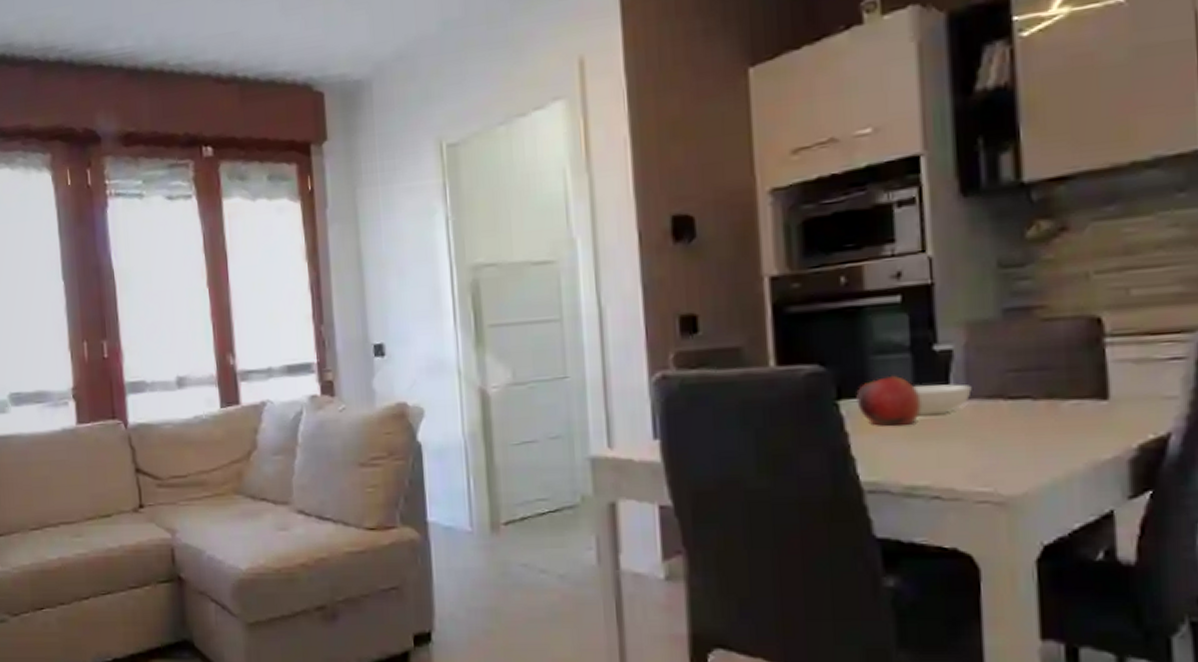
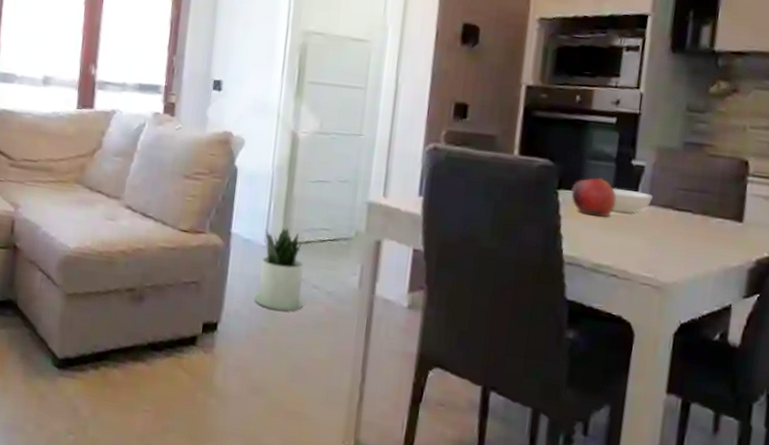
planter: none [468,505,534,607] -> present [253,227,305,311]

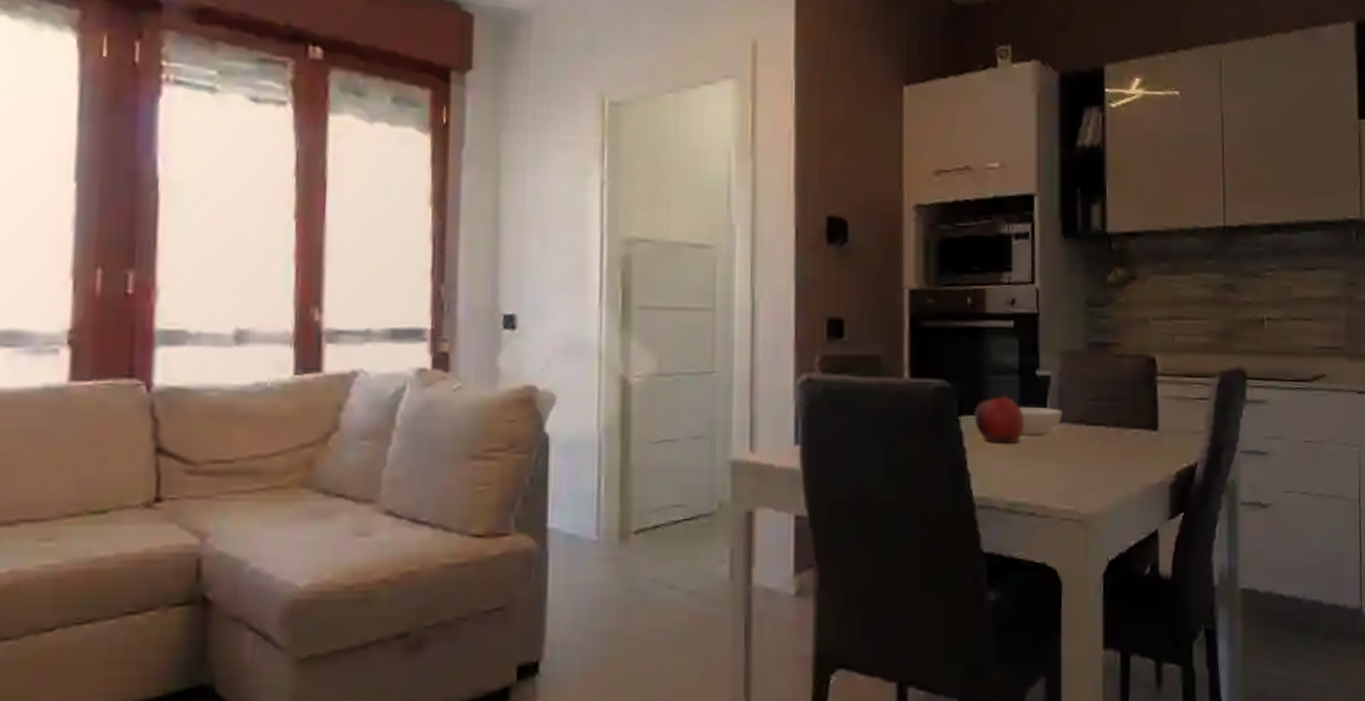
planter: present [253,227,305,311] -> none [588,510,660,629]

